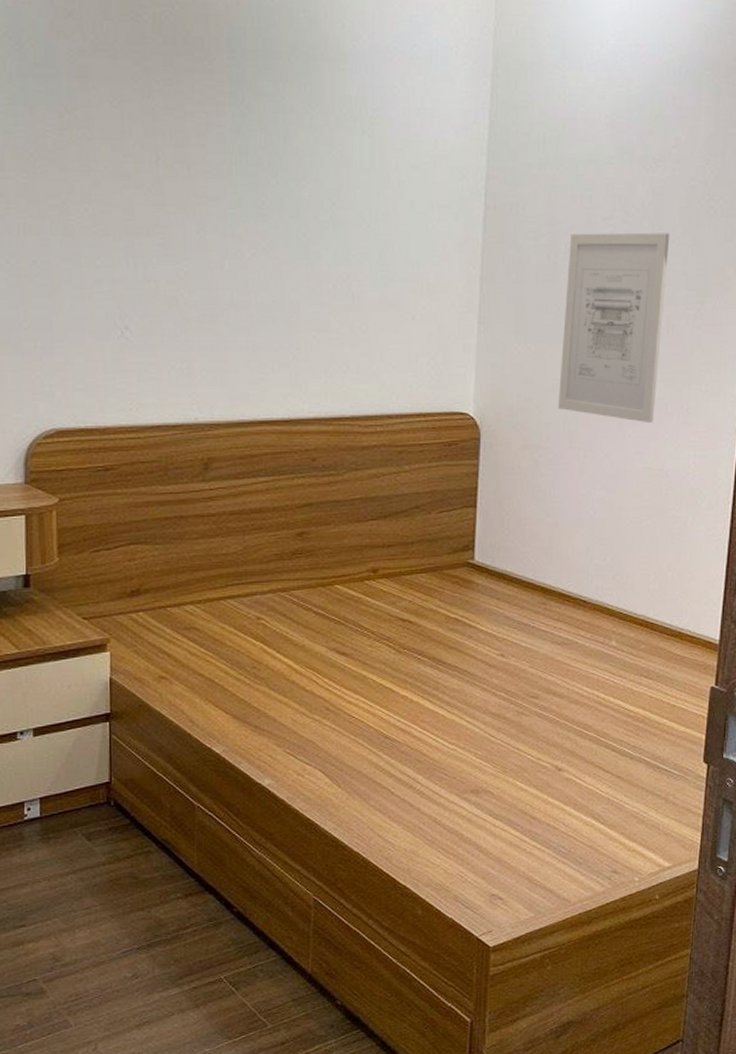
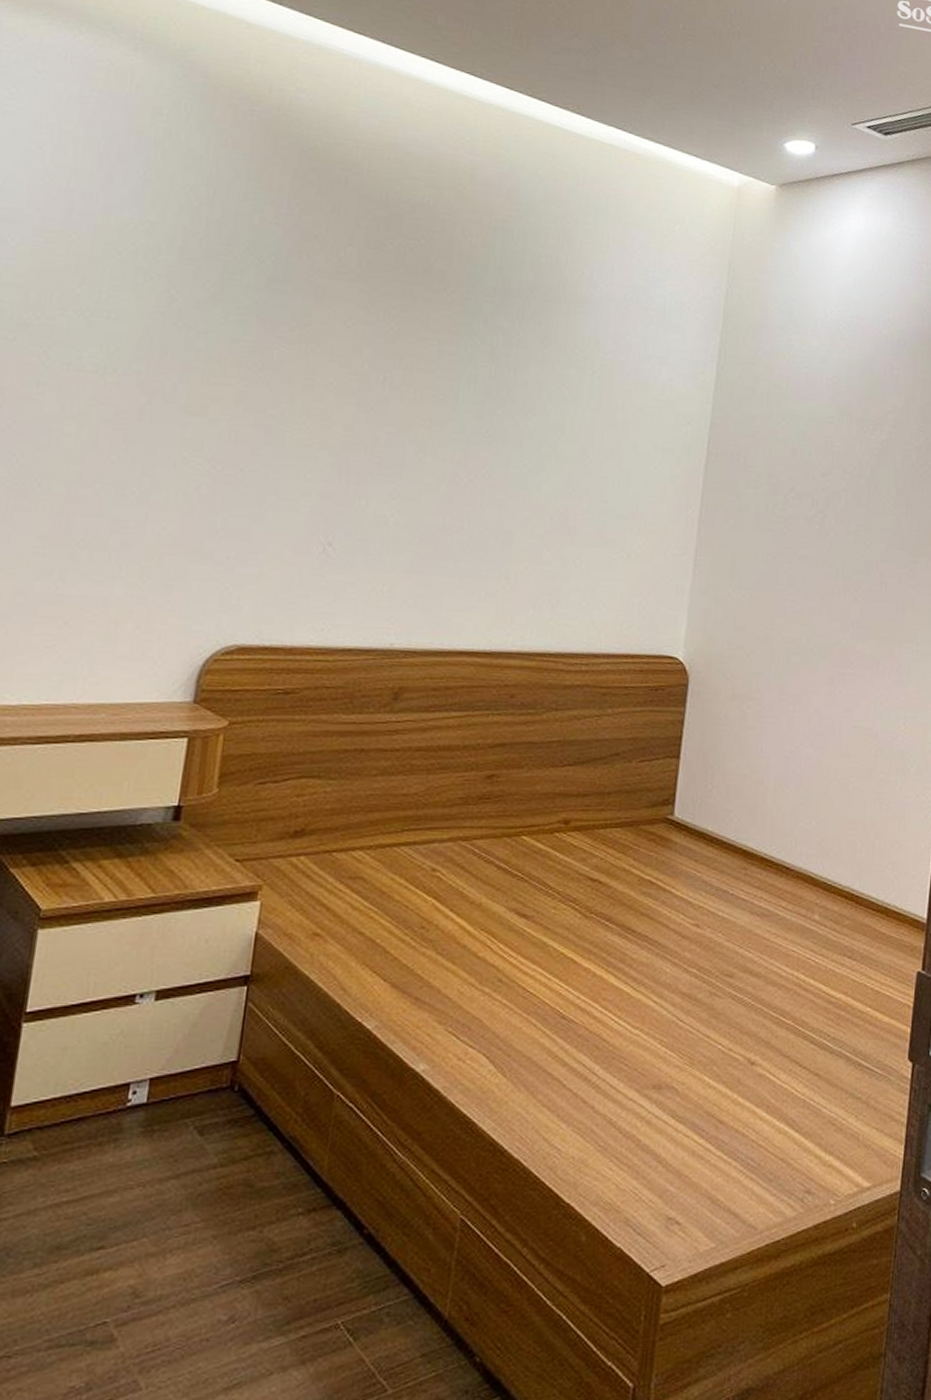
wall art: present [558,232,670,424] -> none [769,486,885,681]

